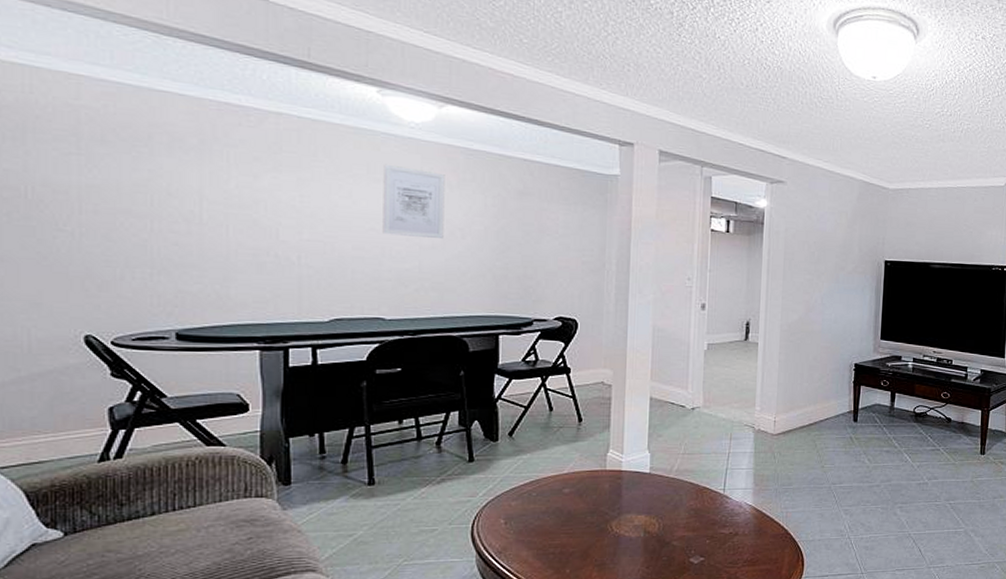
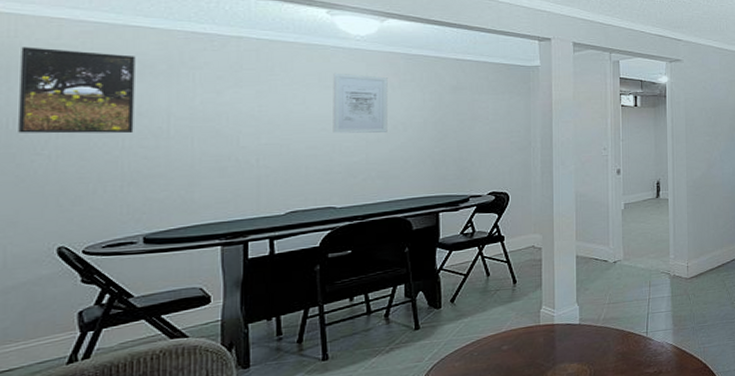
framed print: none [37,105,163,214] -> present [18,46,136,134]

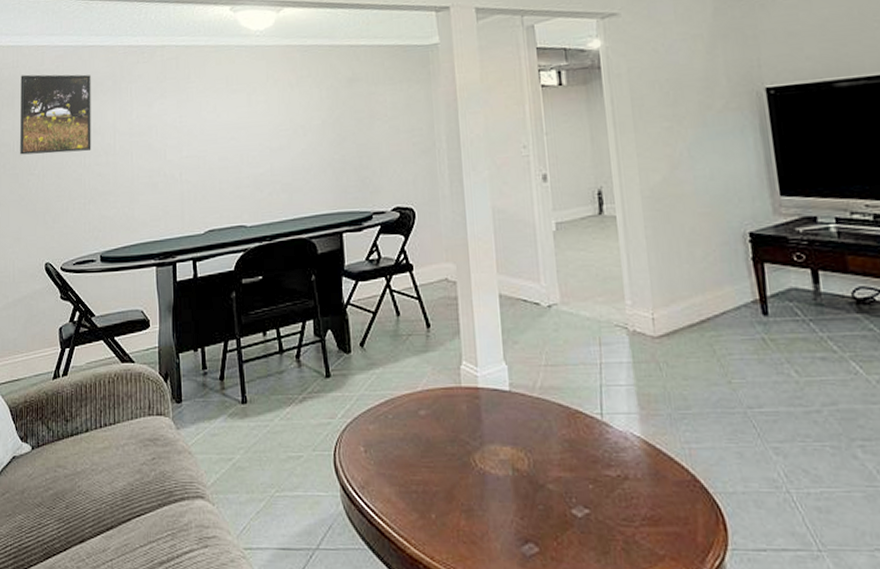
wall art: present [333,72,388,134] -> none [238,74,289,142]

